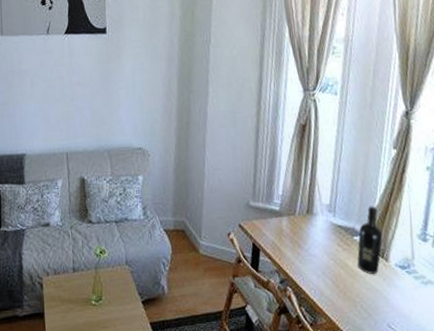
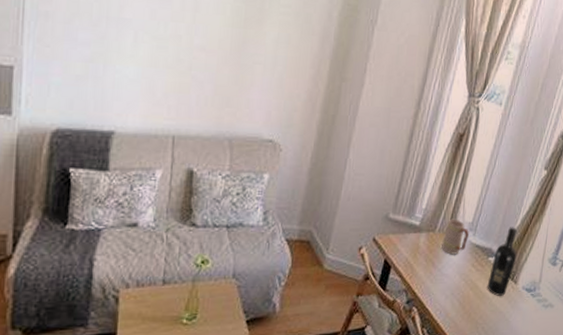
mug: none [304,202,329,236] -> present [441,219,469,255]

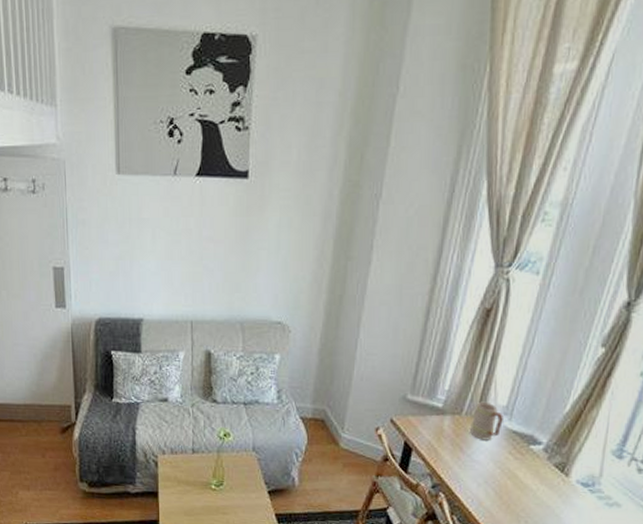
wine bottle: present [487,227,517,296] -> none [529,412,568,489]

